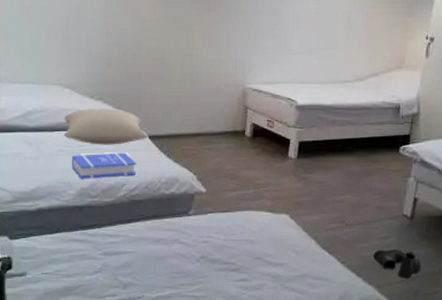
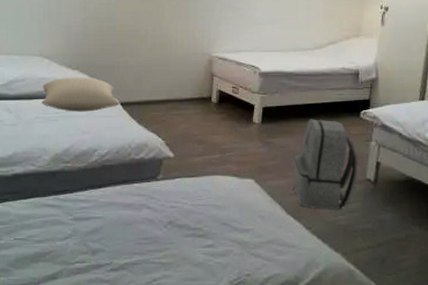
book: present [71,152,137,179] -> none [47,119,108,145]
backpack: none [329,154,396,245] -> present [293,119,358,210]
boots: present [373,249,421,278] -> none [338,215,387,245]

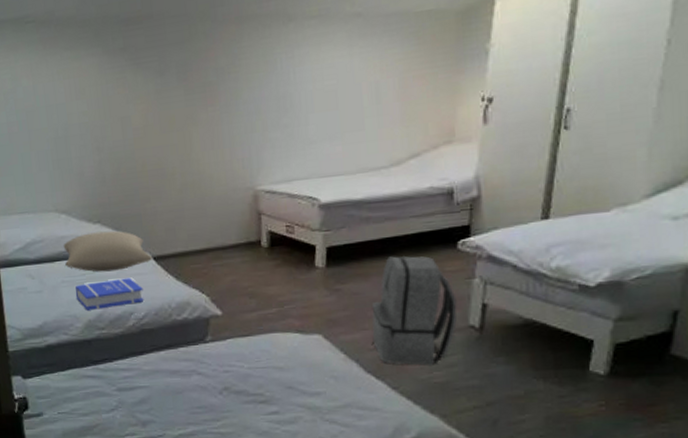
book: none [47,119,108,145] -> present [75,278,144,310]

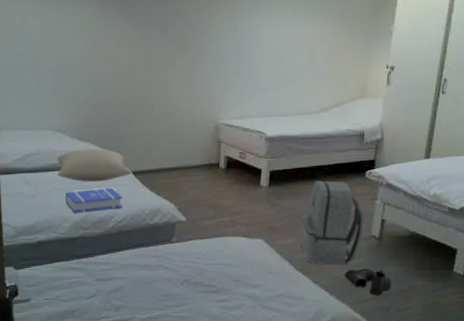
boots: none [433,369,499,405] -> present [345,269,391,296]

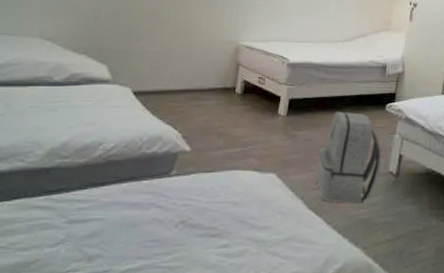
pillow: present [57,148,132,182] -> none [39,62,133,101]
book: present [65,188,123,213] -> none [42,109,117,138]
boots: present [345,269,391,296] -> none [360,208,406,238]

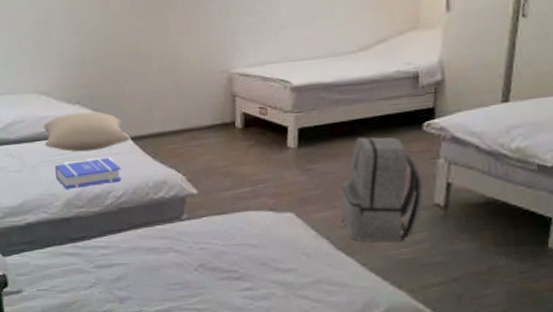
pillow: none [39,62,133,101] -> present [43,111,131,152]
book: none [42,109,117,138] -> present [54,157,122,189]

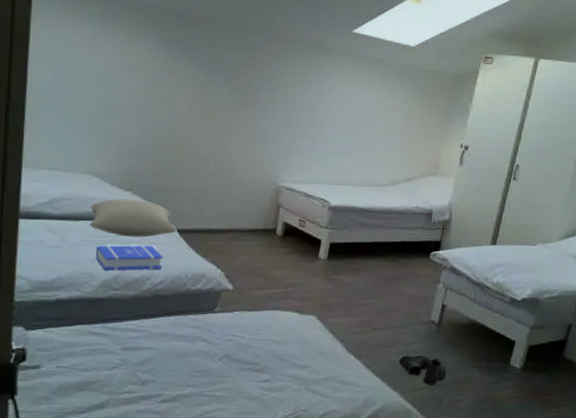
backpack: present [341,136,424,242] -> none [356,257,424,350]
boots: none [401,246,464,280] -> present [399,355,447,385]

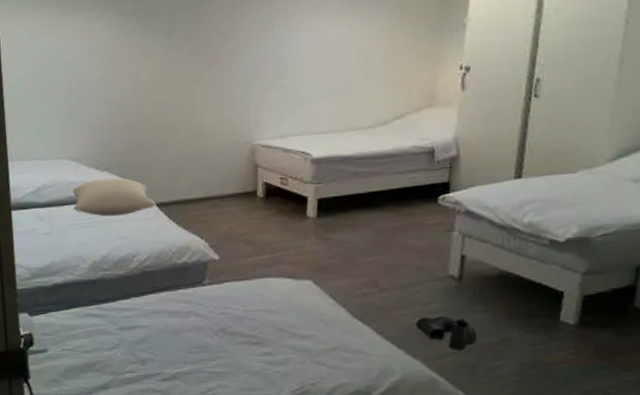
book: present [95,245,163,271] -> none [82,222,147,252]

